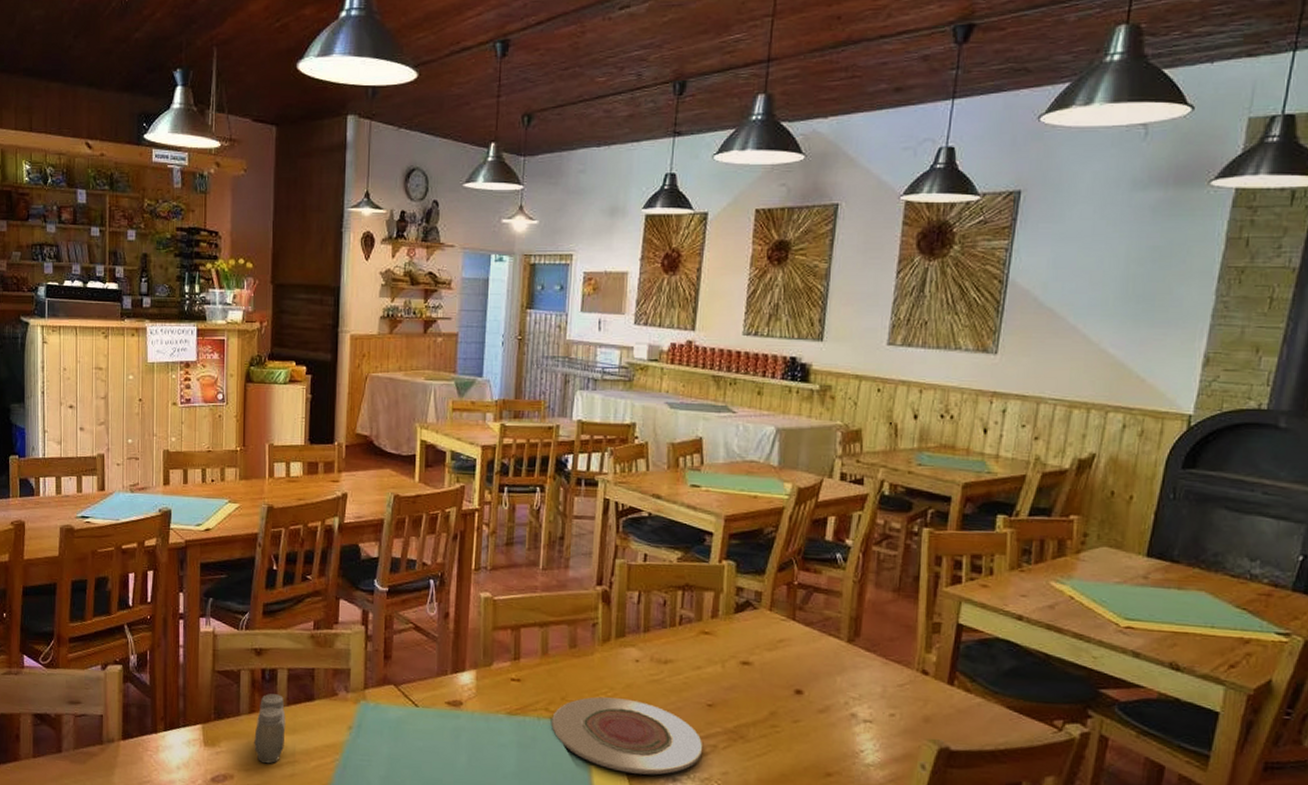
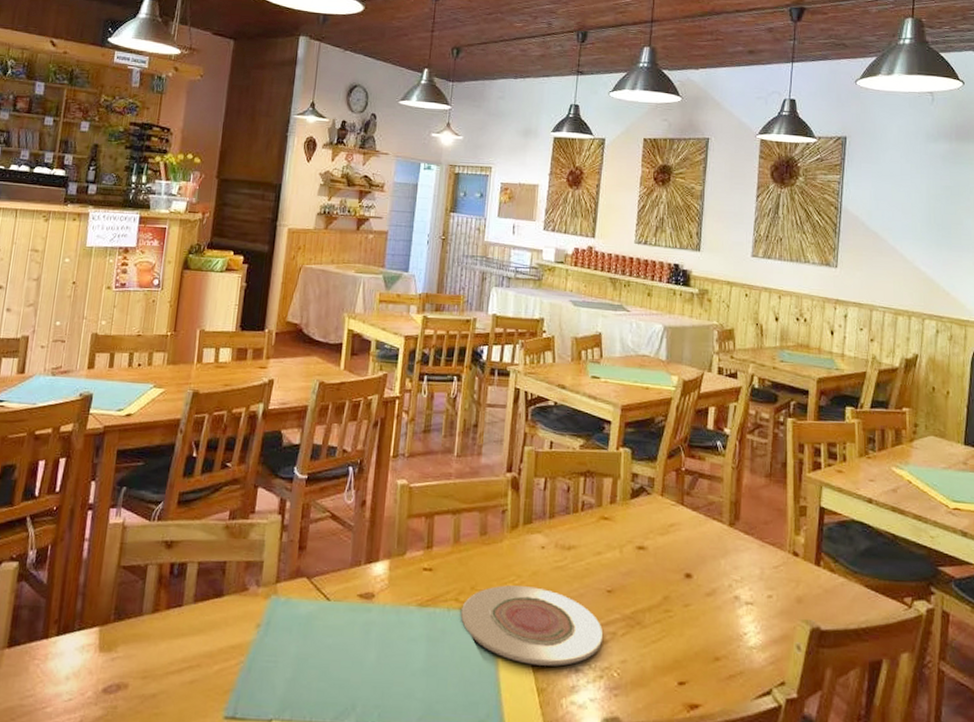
salt and pepper shaker: present [254,693,286,764] -> none [154,590,192,670]

